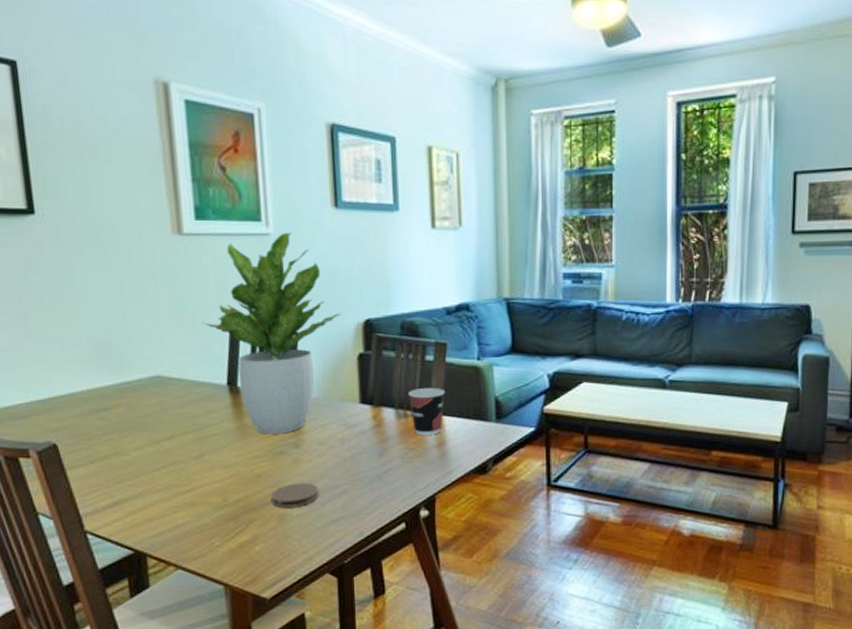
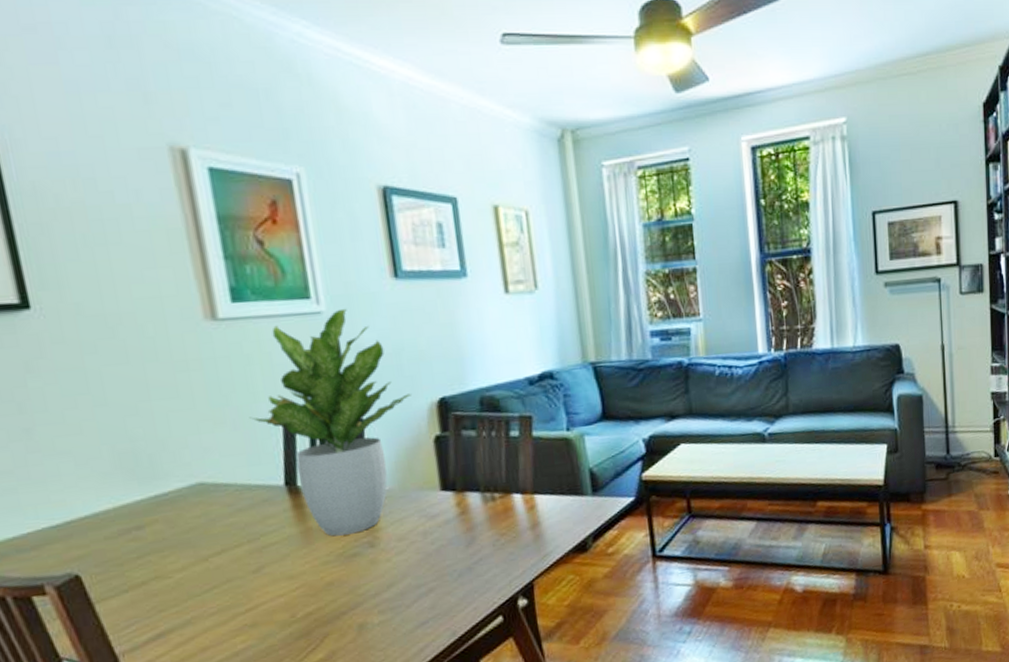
coaster: present [271,482,319,508] -> none [347,584,403,617]
cup: present [407,387,445,436] -> none [493,465,535,519]

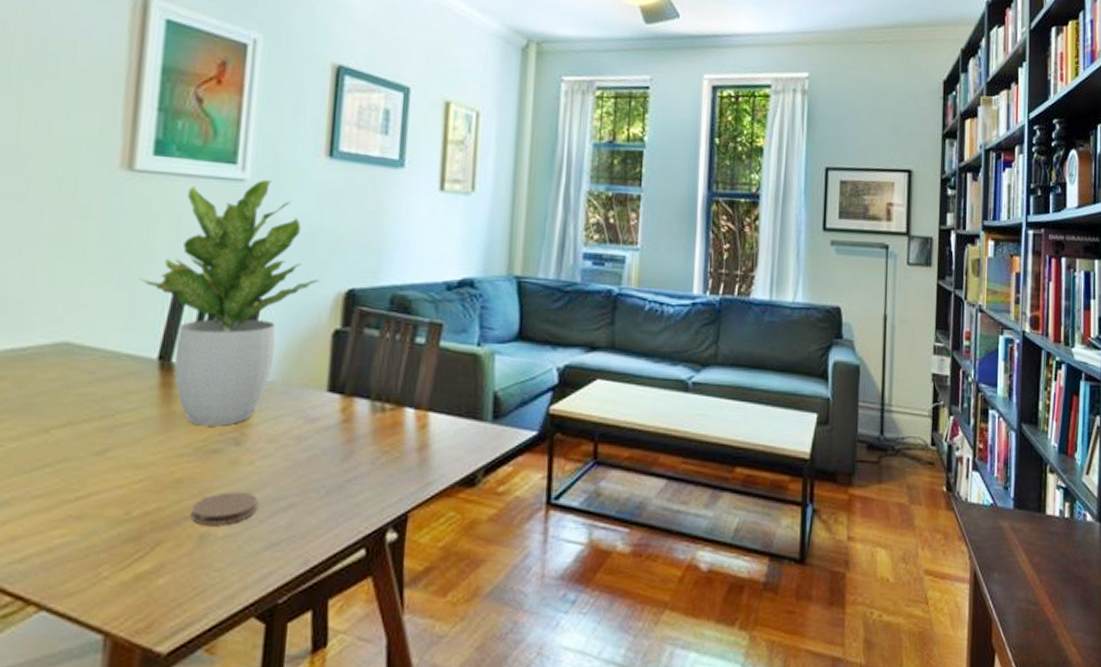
coaster: none [347,584,403,617] -> present [192,491,258,525]

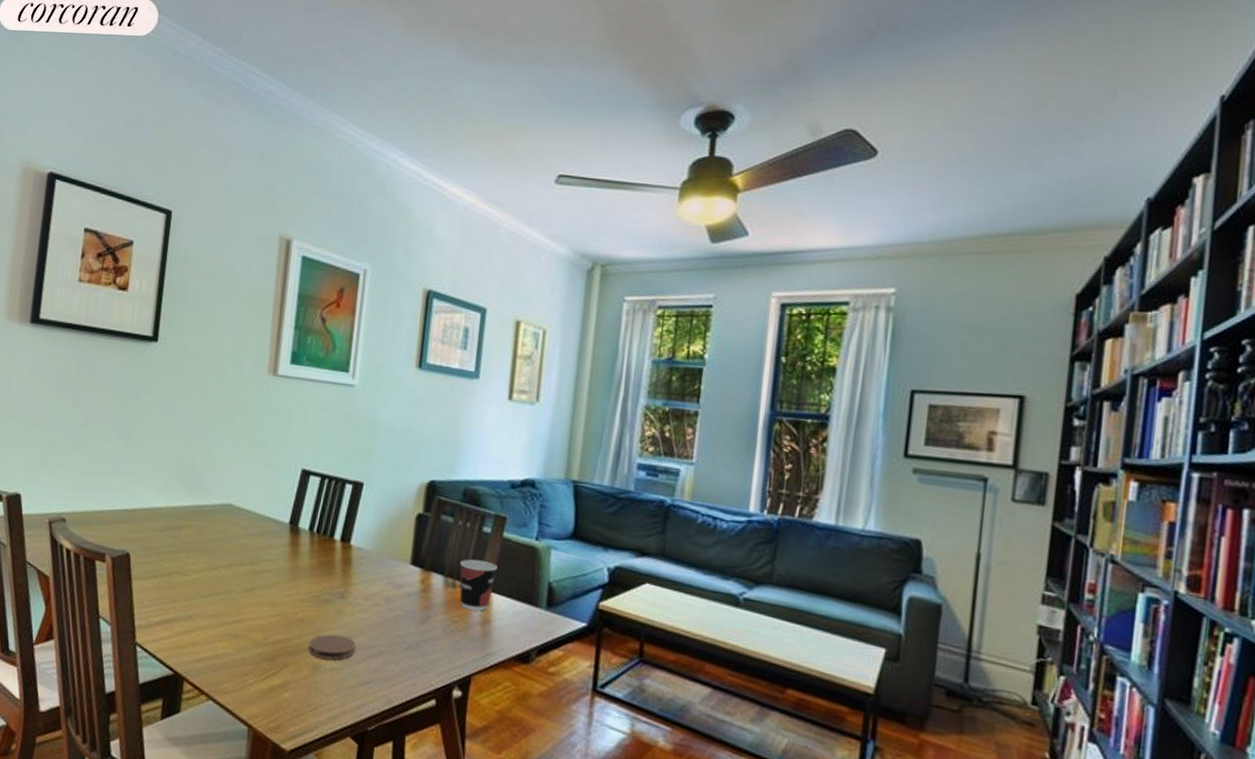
potted plant: present [139,179,319,426] -> none [278,385,407,582]
cup: none [388,375,435,436] -> present [459,559,498,611]

